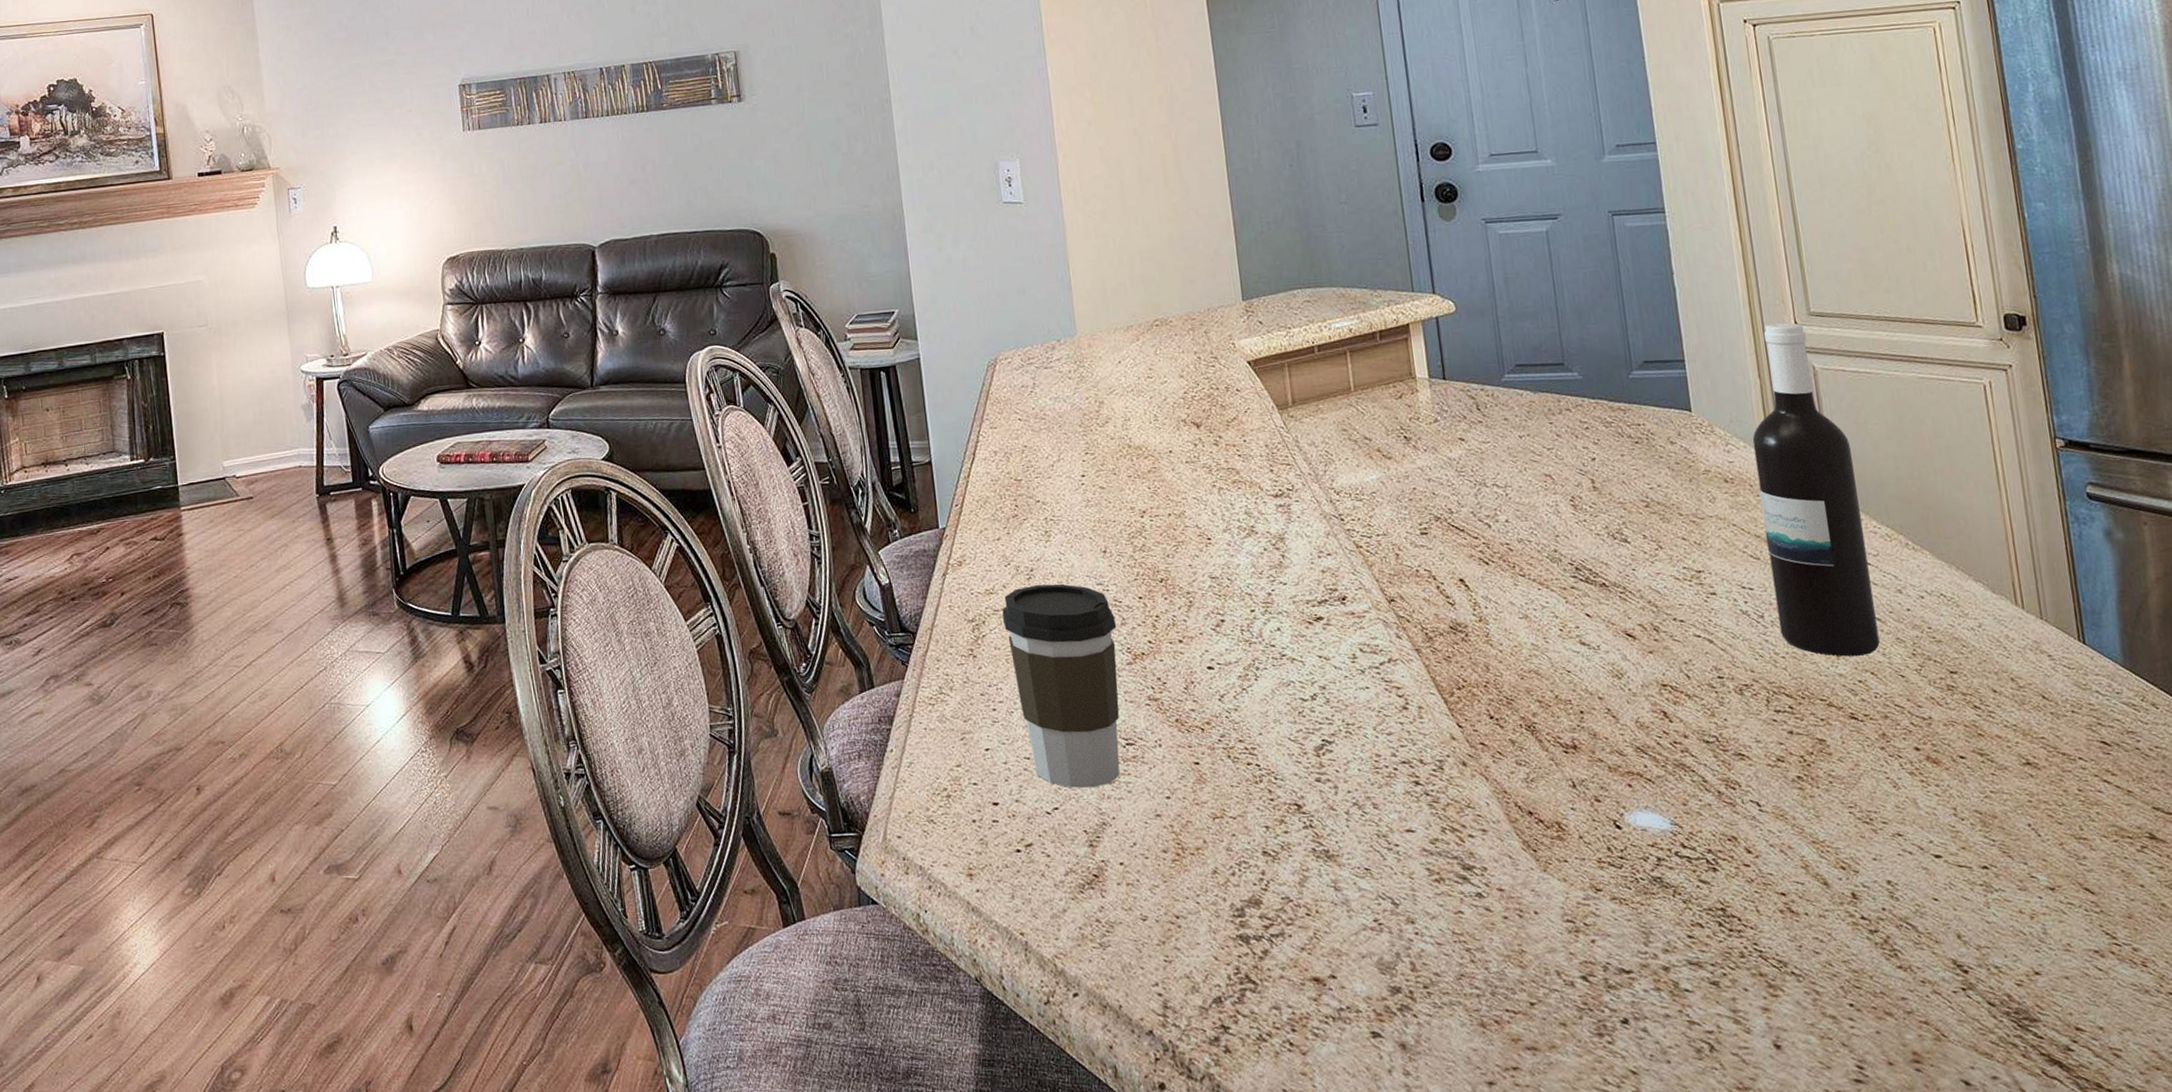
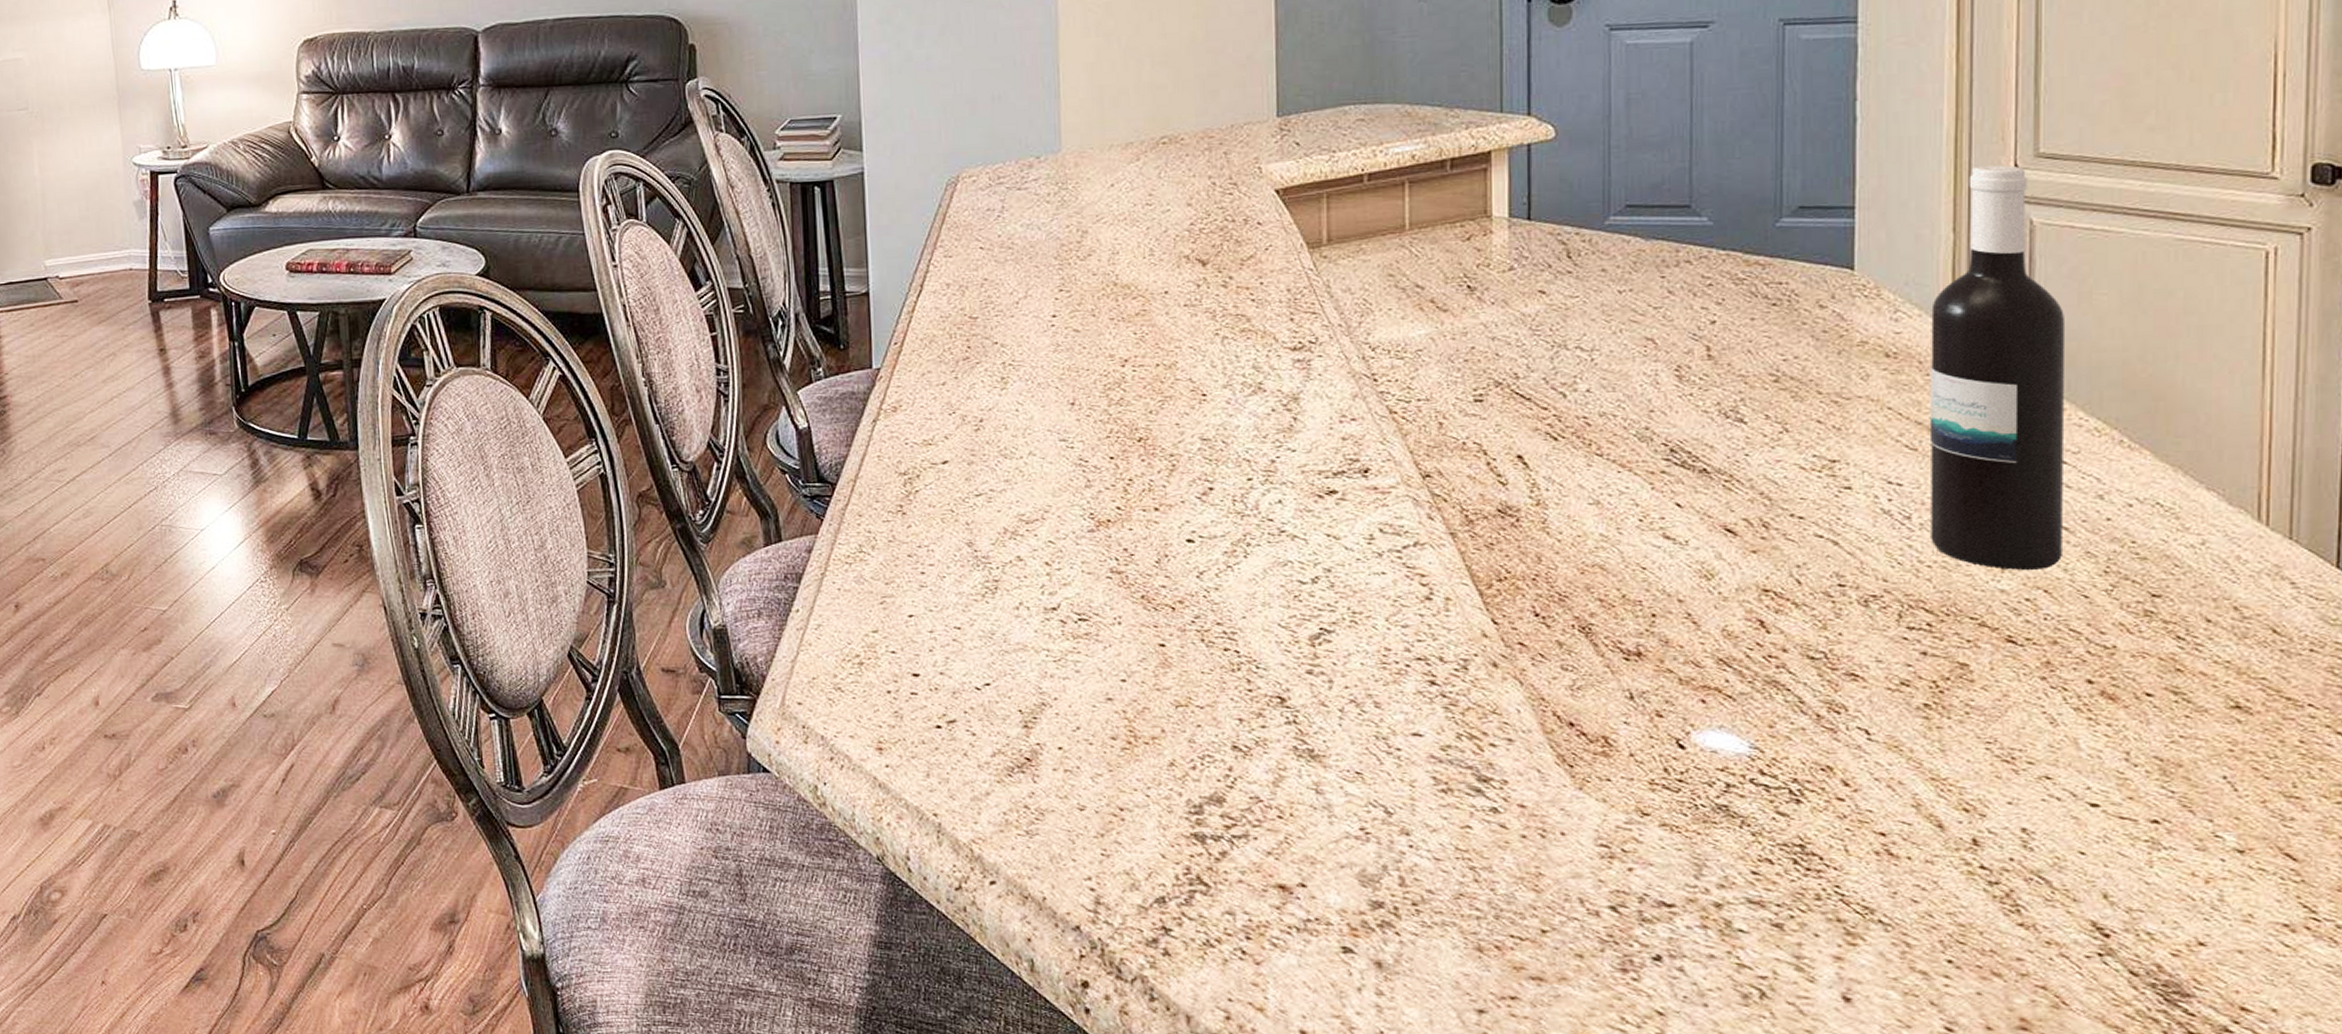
coffee cup: present [1002,583,1120,789] -> none [941,437,1080,665]

